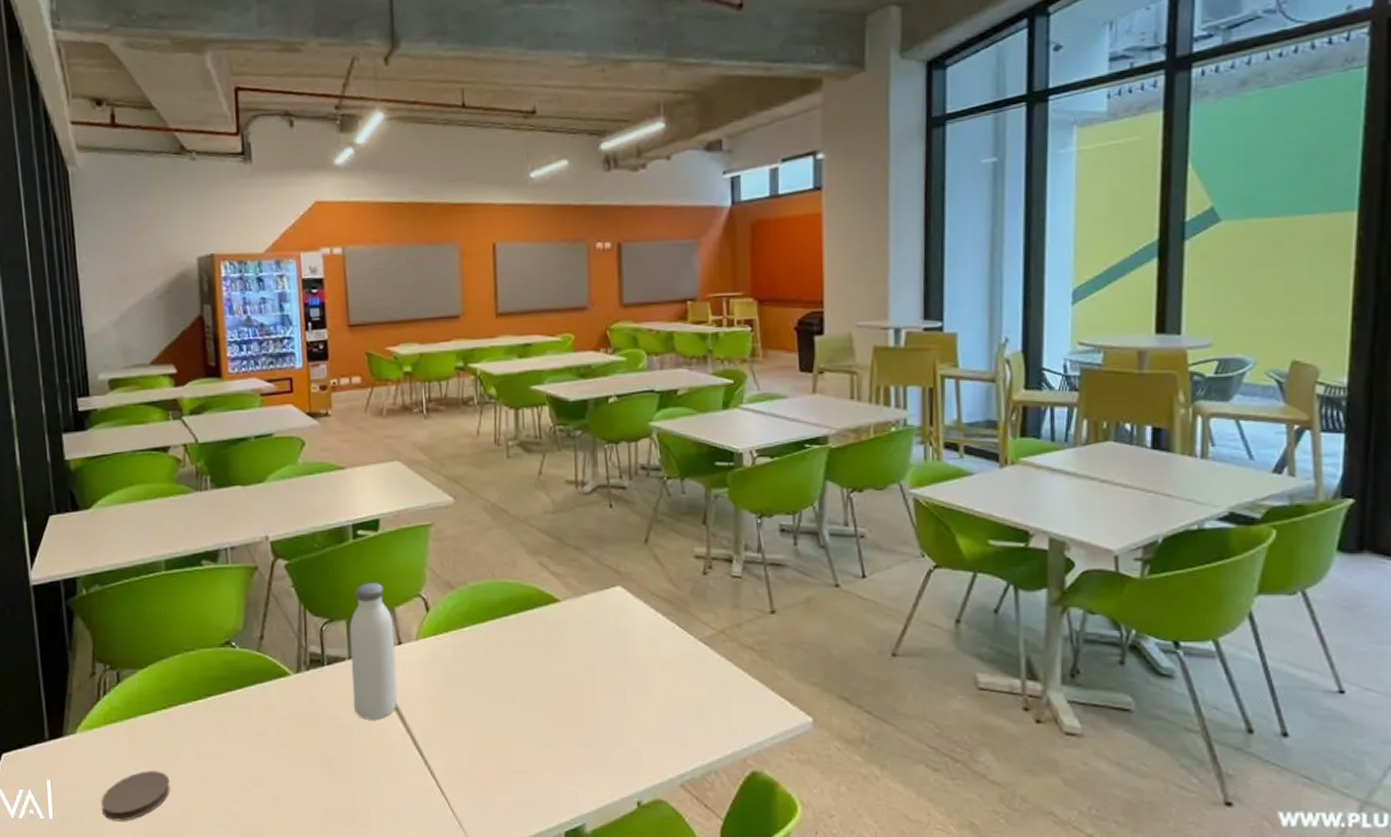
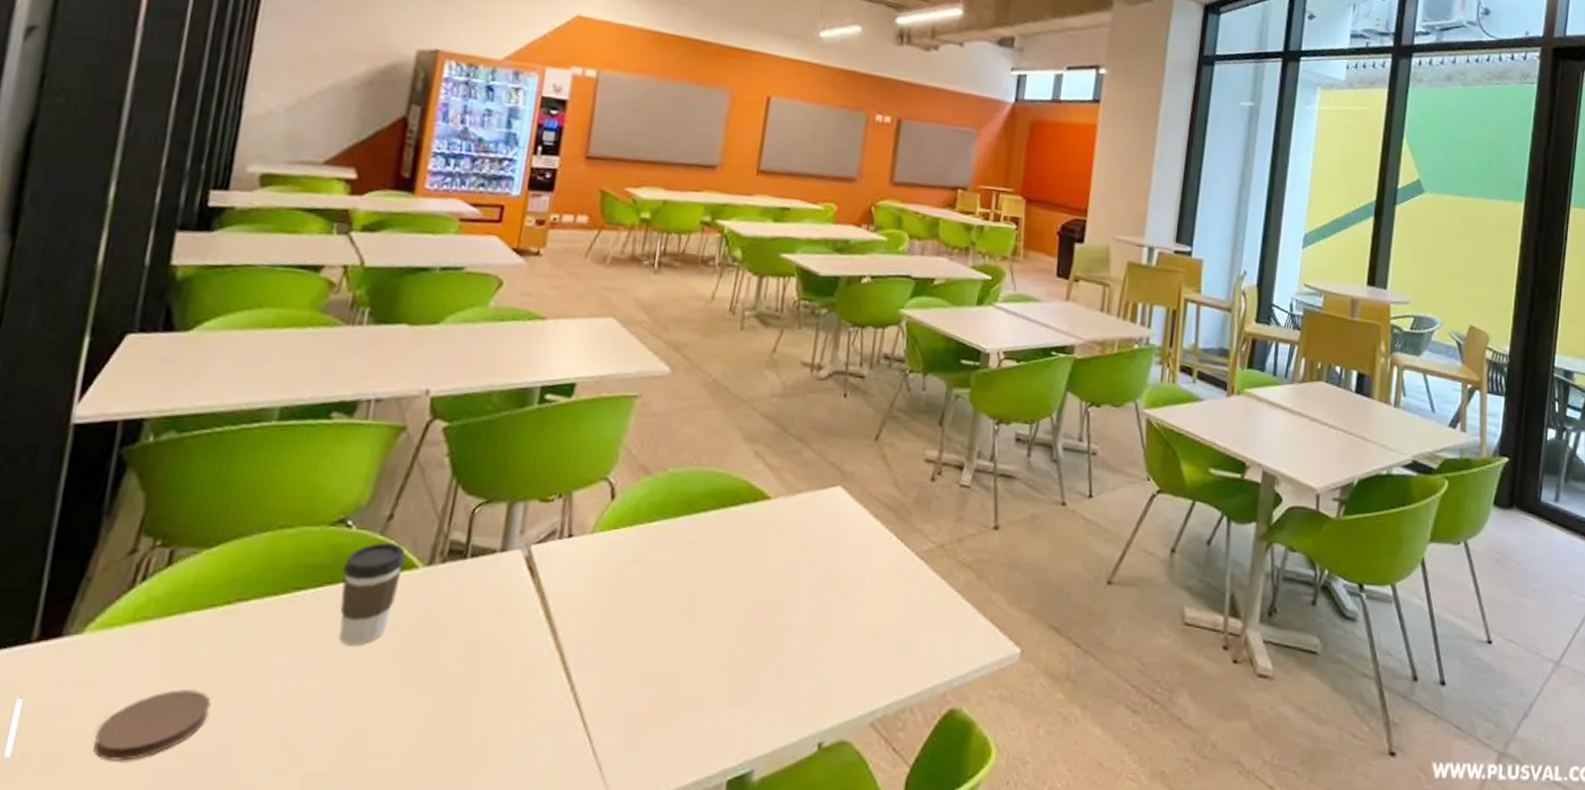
coffee cup: none [236,656,280,736] -> present [339,542,406,646]
water bottle: present [349,583,398,719] -> none [494,459,568,631]

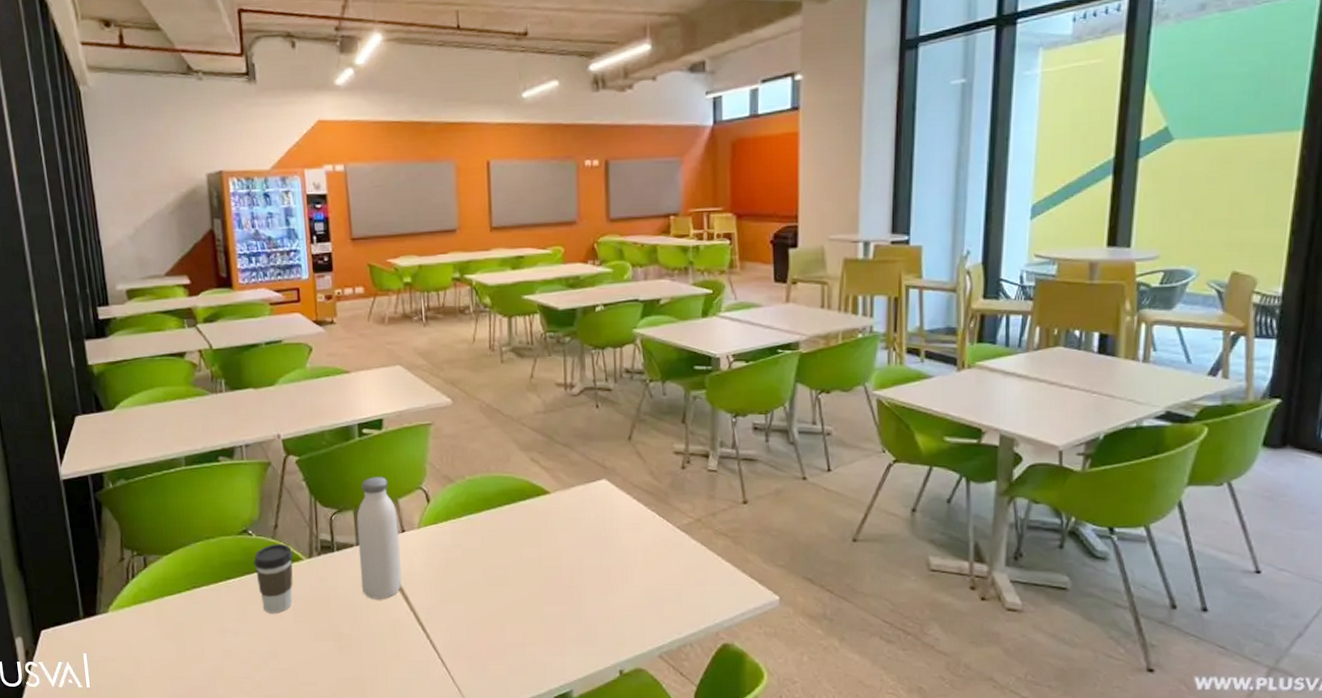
coaster: present [93,689,211,761] -> none [134,645,196,689]
water bottle: none [494,459,568,631] -> present [356,477,402,599]

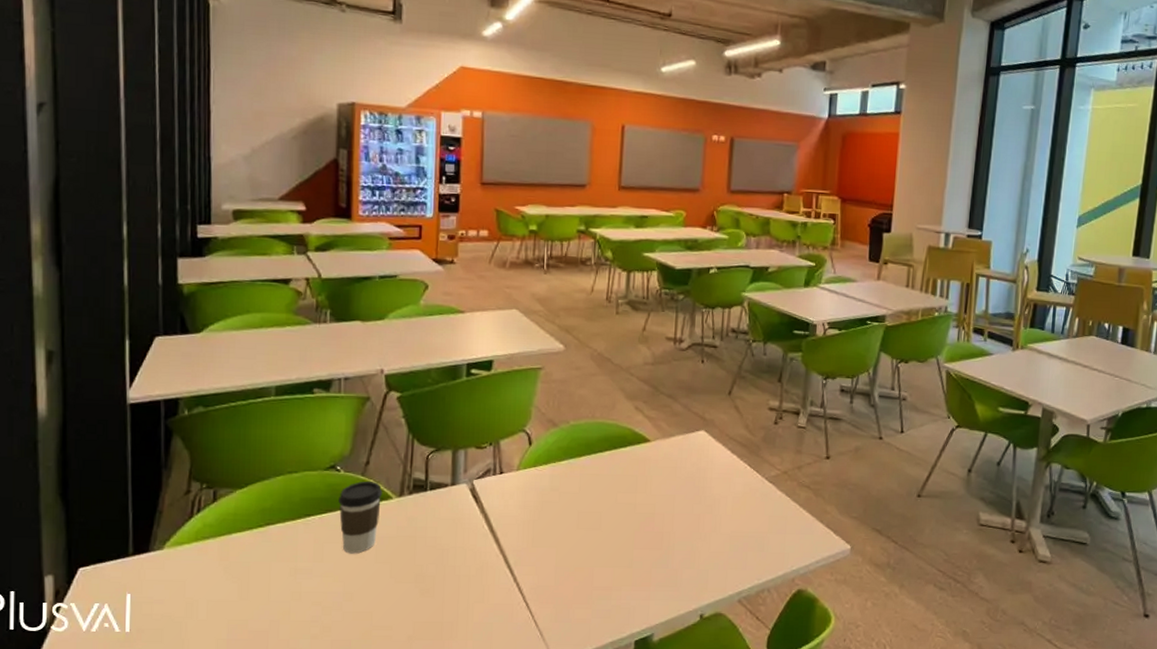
water bottle: present [356,477,402,599] -> none [451,417,497,541]

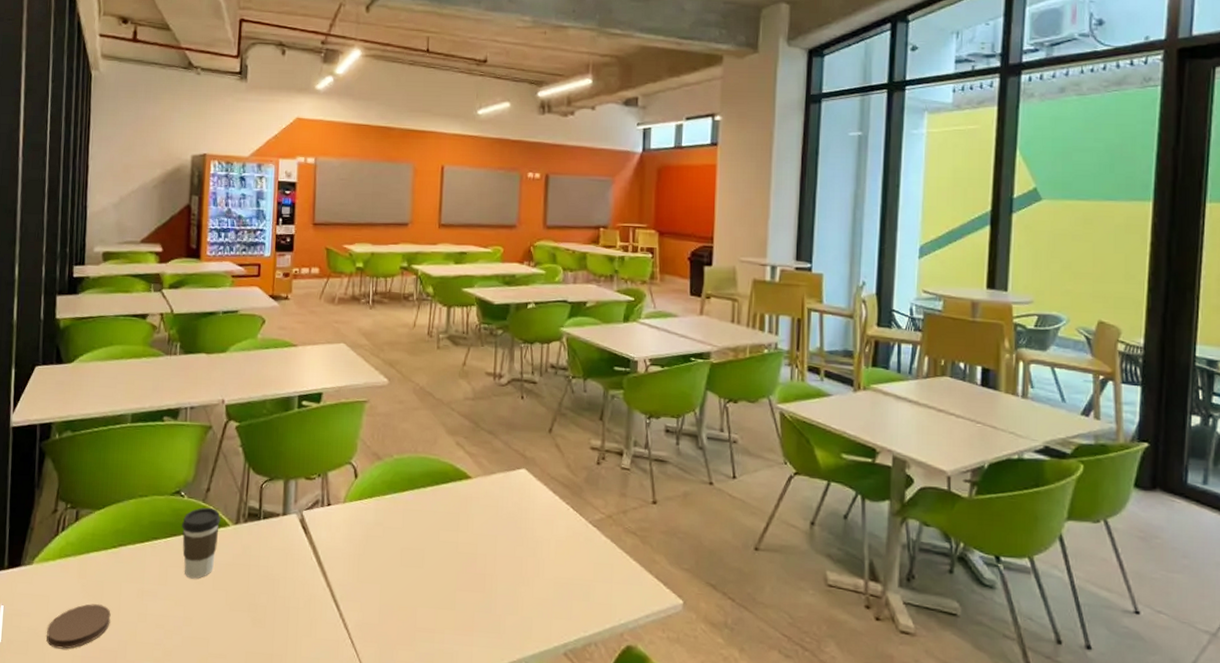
coaster: none [185,586,260,634] -> present [46,604,111,649]

